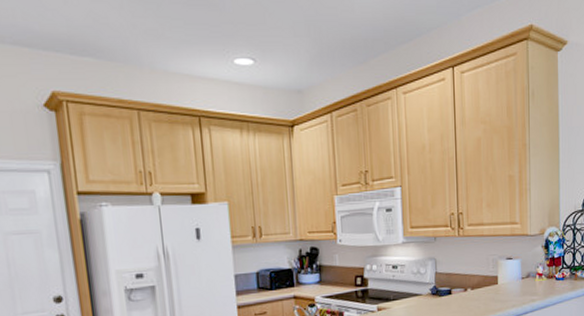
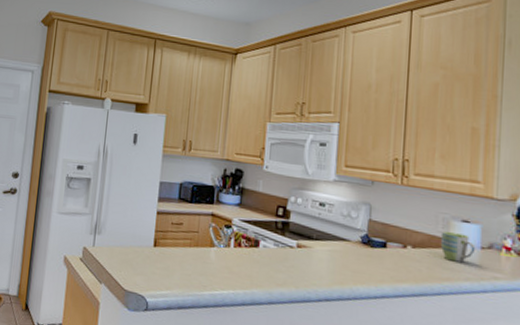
mug: none [492,269,518,294] -> present [440,231,476,263]

